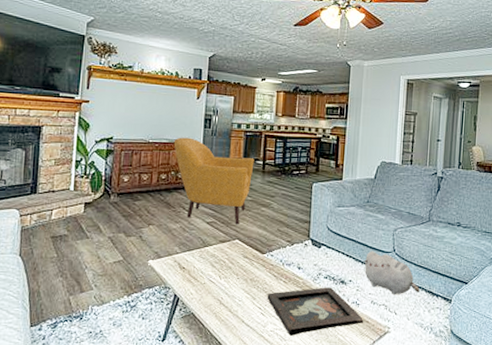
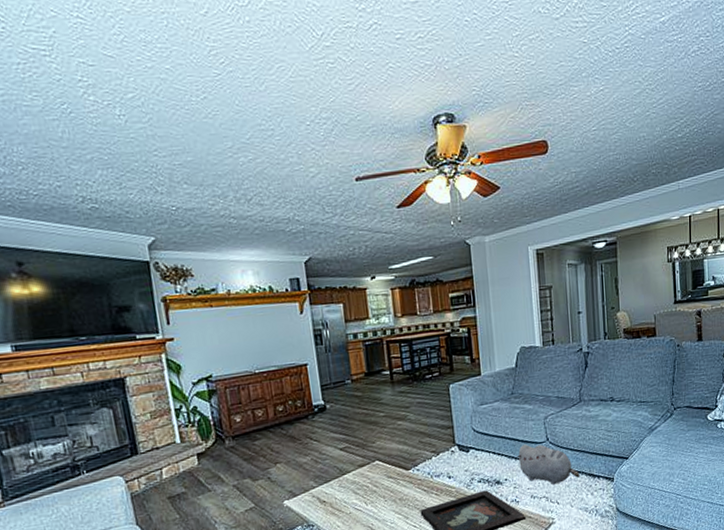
armchair: present [173,137,255,225] -> none [283,359,381,448]

